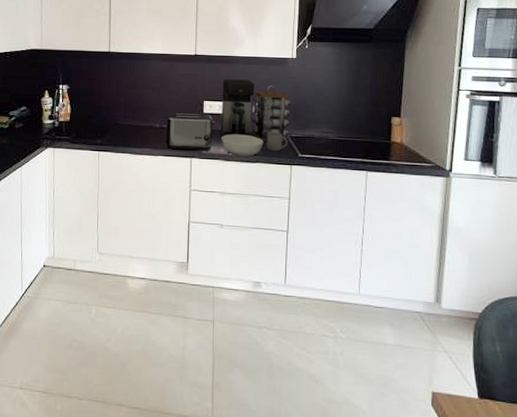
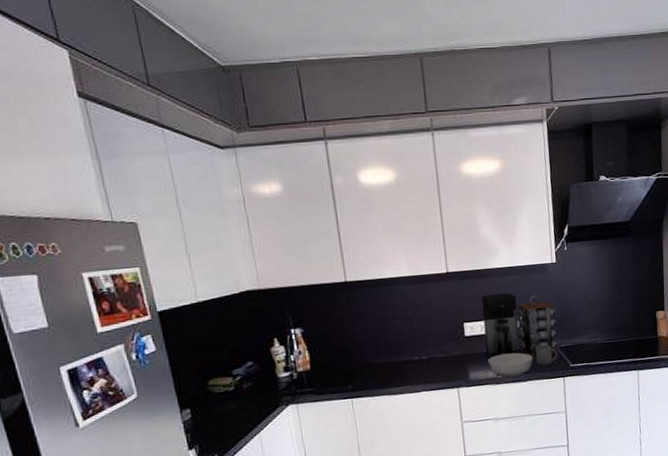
toaster: present [165,112,216,151] -> none [424,336,480,383]

